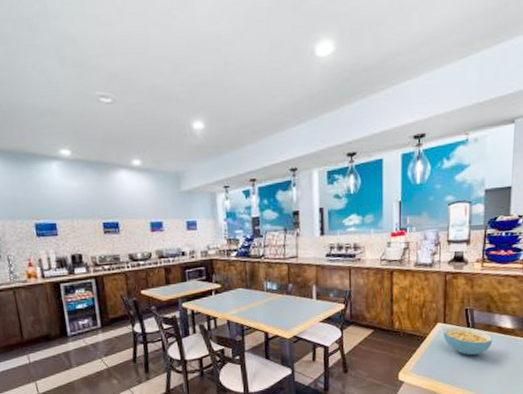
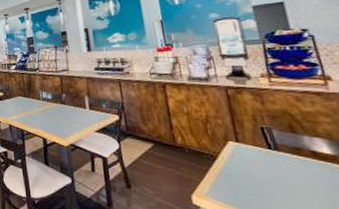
cereal bowl: present [443,326,493,355] -> none [237,147,309,183]

